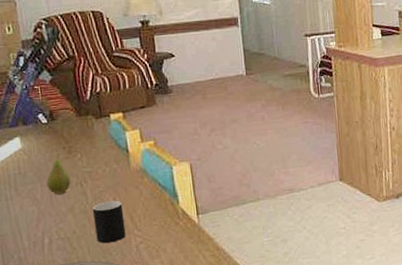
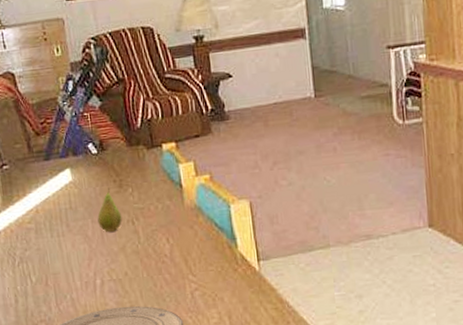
cup: present [92,200,126,244] -> none [144,241,180,288]

